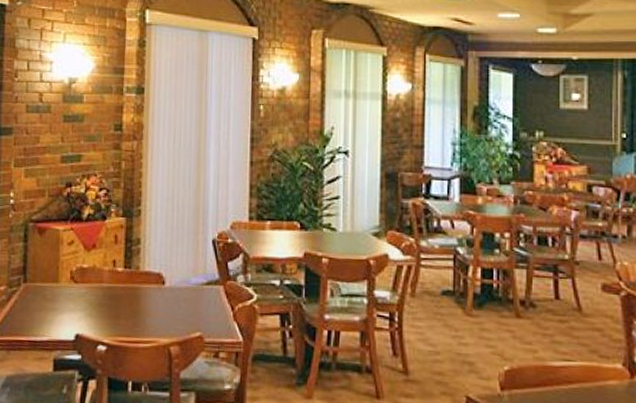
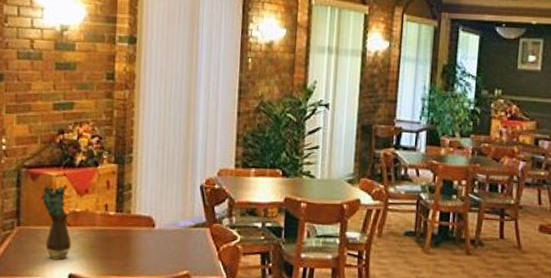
vase: none [48,237,78,319] -> present [41,182,71,260]

